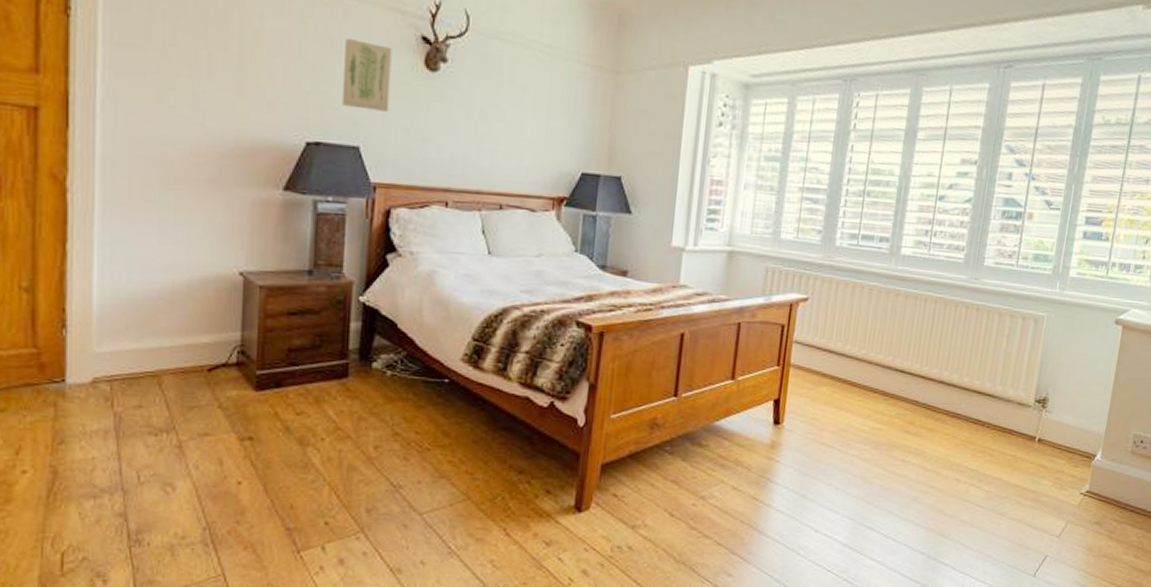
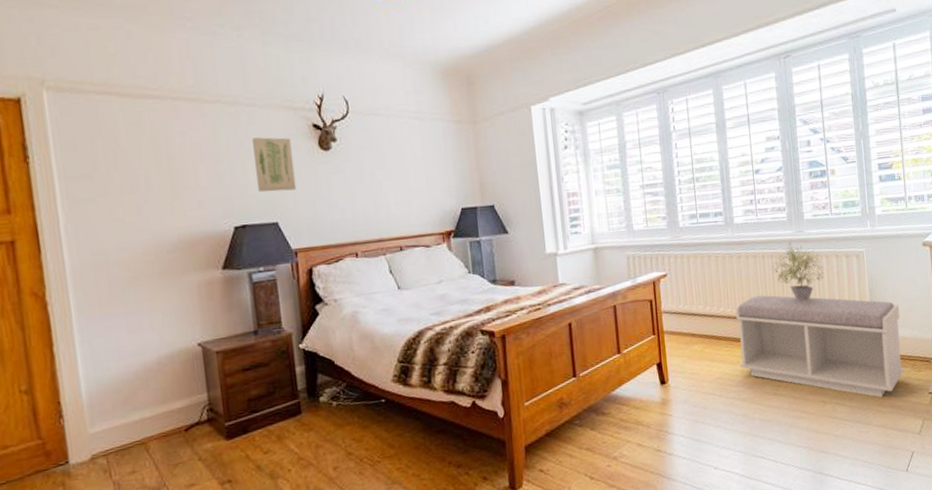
bench: none [871,344,1071,488] -> present [735,295,904,398]
potted plant: none [934,289,994,360] -> present [773,242,824,301]

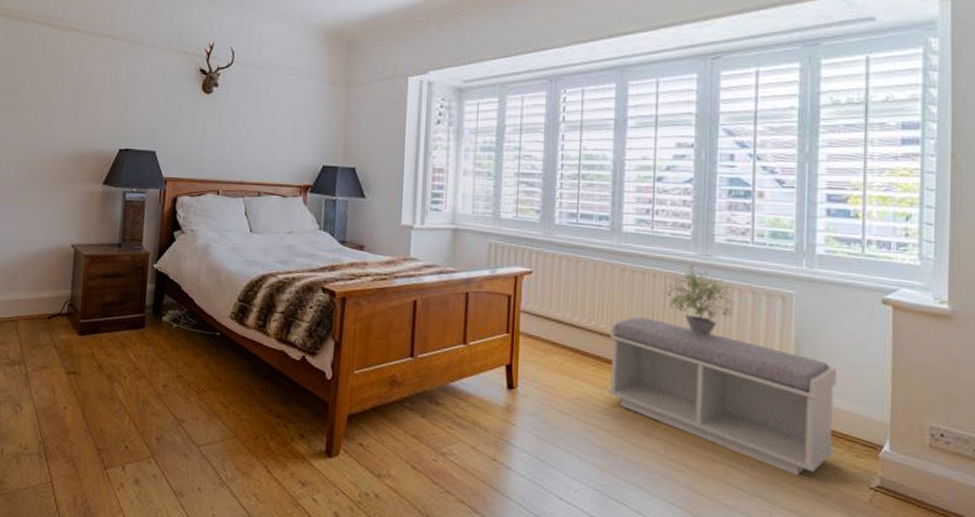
wall art: present [252,137,297,192] -> none [144,75,179,125]

